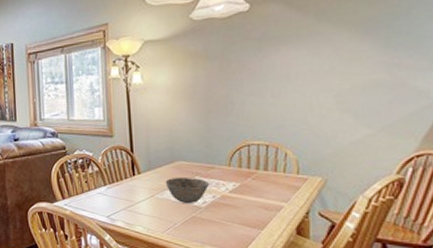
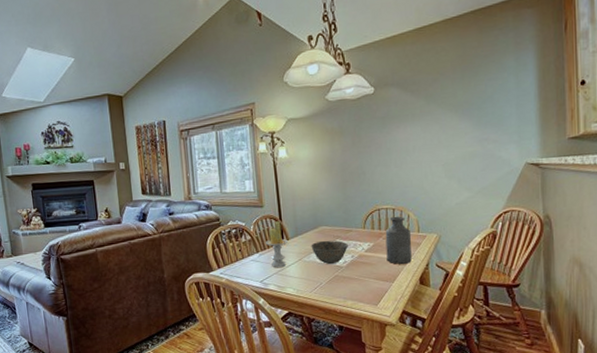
candle: none [113,153,140,204] -> present [265,221,289,268]
bottle: none [255,154,287,209] -> present [385,216,412,264]

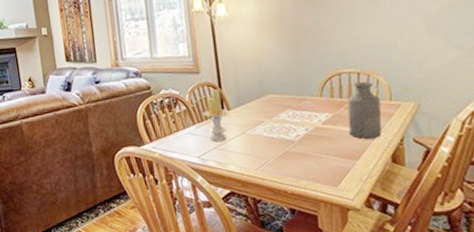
bowl: present [311,240,348,265] -> none [256,110,301,139]

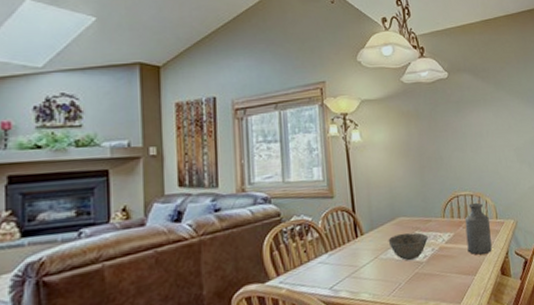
candle: present [202,89,230,142] -> none [335,213,363,270]
bowl: none [256,110,301,139] -> present [388,232,428,261]

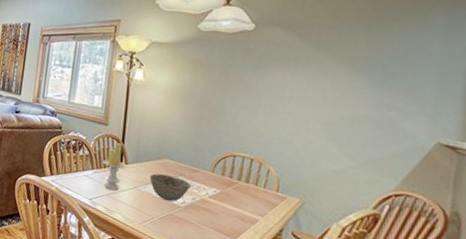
candle: none [335,213,363,270] -> present [102,142,127,191]
bottle: present [464,202,492,255] -> none [232,166,267,223]

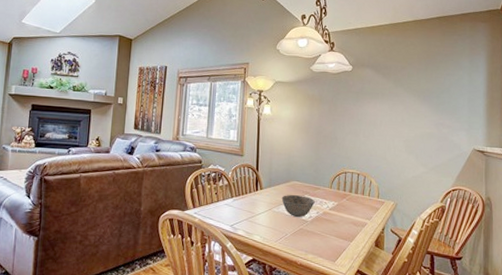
candle: present [102,142,127,191] -> none [240,171,262,215]

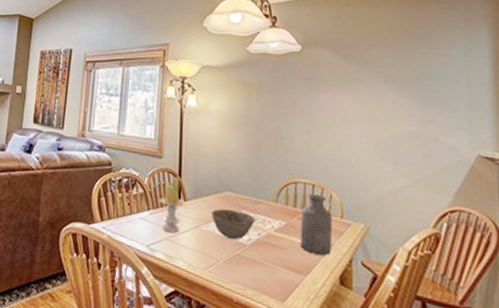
candle: none [240,171,262,215] -> present [158,177,186,233]
bottle: none [348,180,371,226] -> present [300,193,332,255]

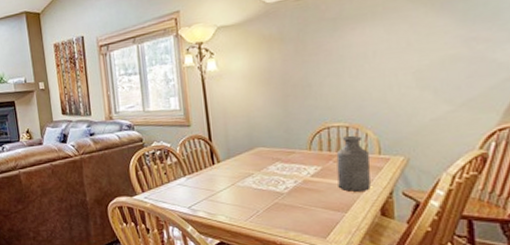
candle: present [158,177,186,233] -> none [193,141,220,193]
bowl: present [211,209,255,240] -> none [245,163,290,191]

